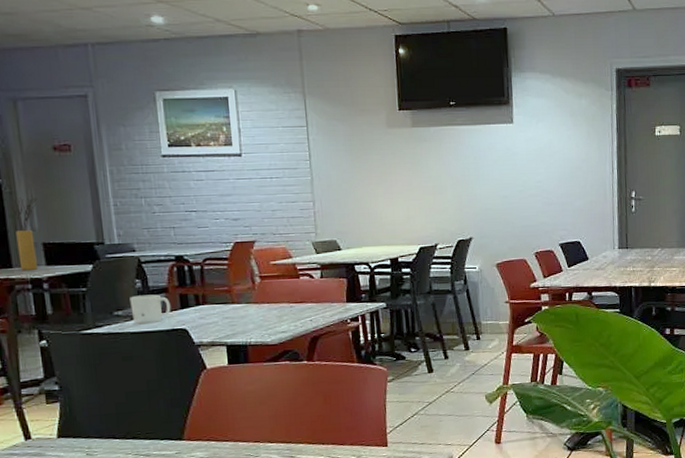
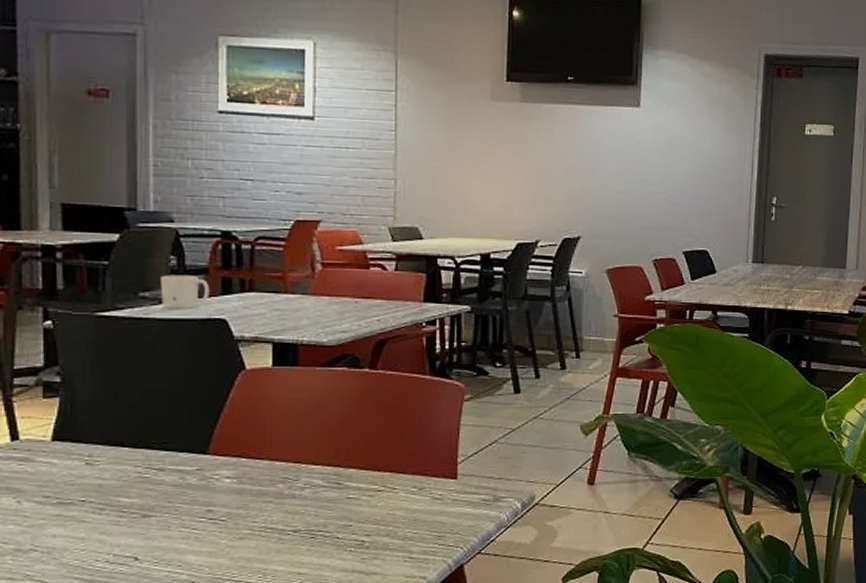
vase: present [10,194,38,271] -> none [27,145,61,236]

